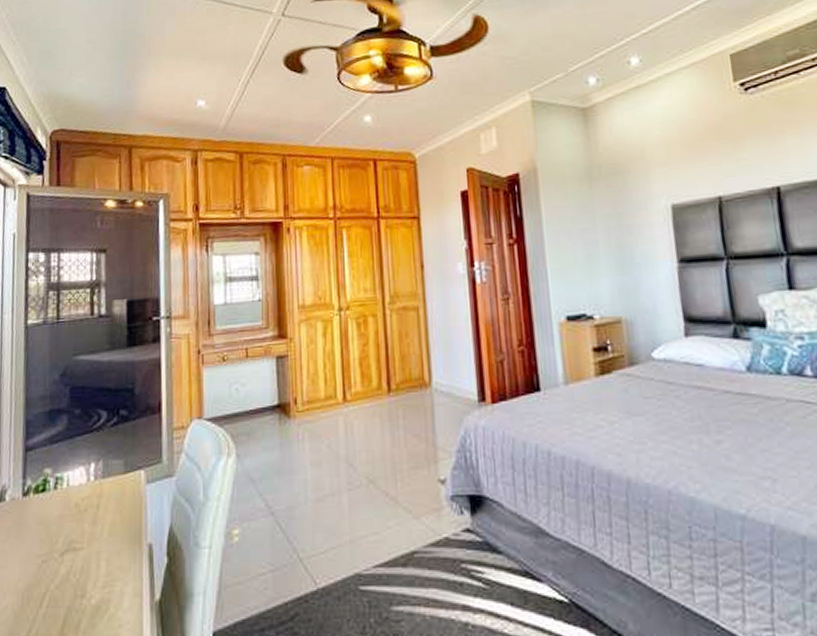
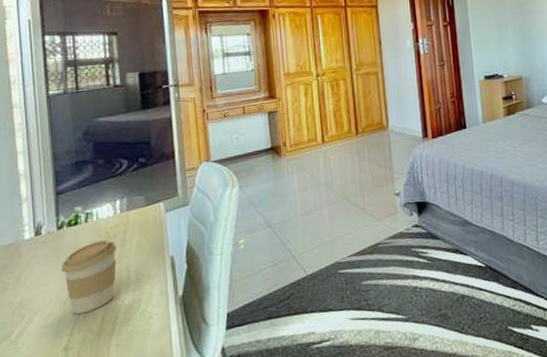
coffee cup: none [22,515,87,611] -> present [61,240,117,314]

